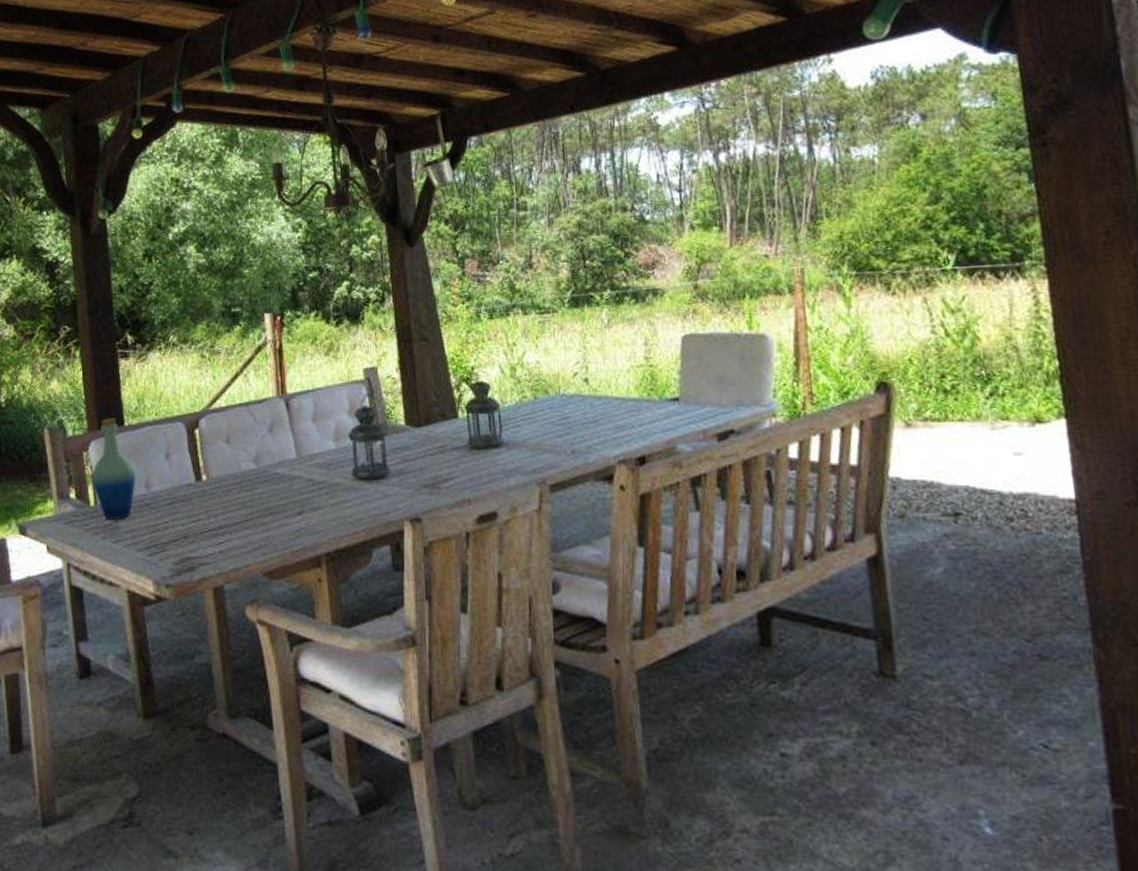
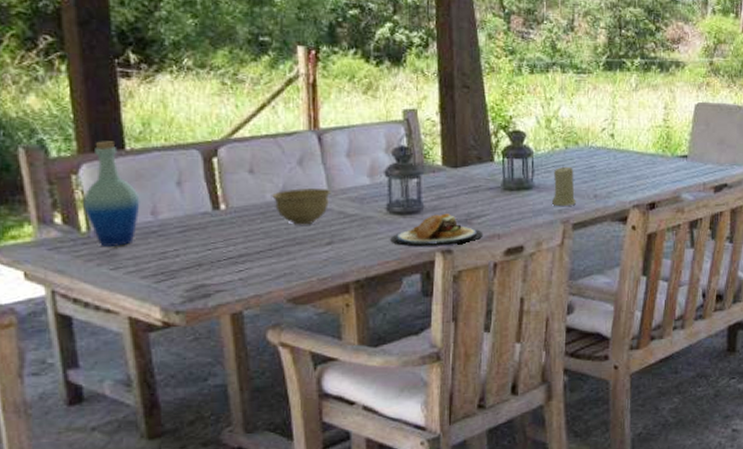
bowl: none [245,456,300,495] -> present [271,188,332,225]
plate: none [358,477,453,514] -> present [390,213,484,246]
candle: none [523,417,552,466] -> present [551,165,576,207]

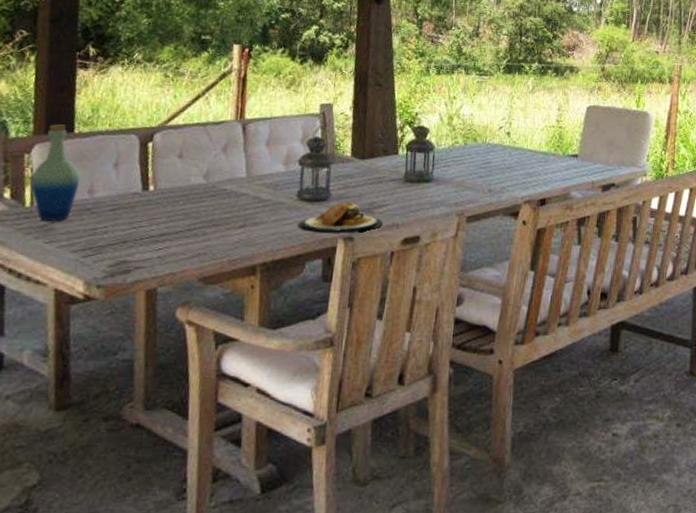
bowl: present [271,188,332,225] -> none [195,173,250,208]
candle: present [551,165,576,207] -> none [448,160,471,200]

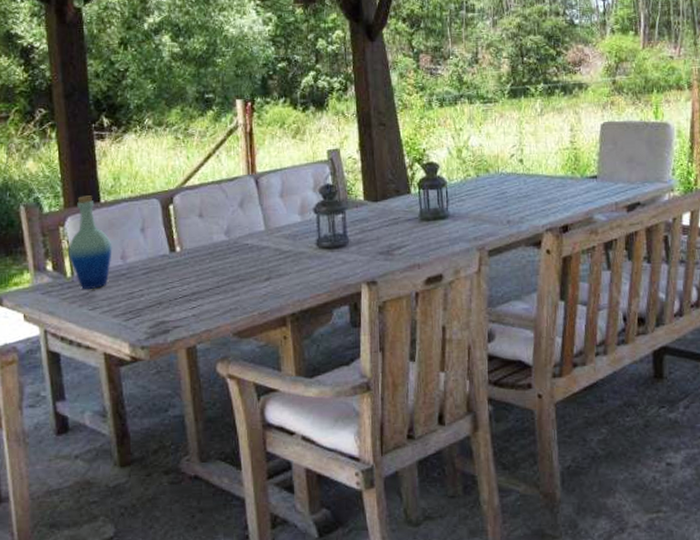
plate: present [298,202,384,233] -> none [321,246,405,279]

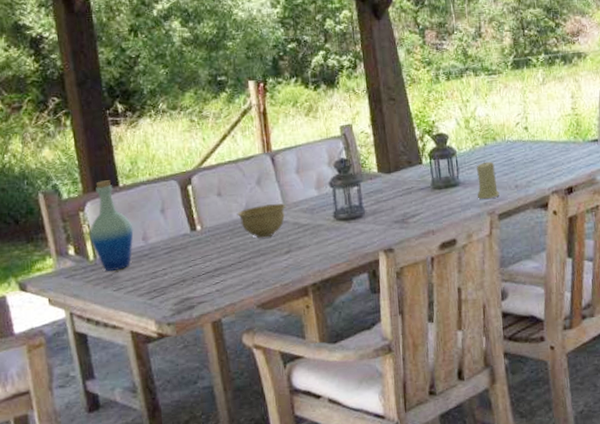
bowl: none [217,228,268,263] -> present [237,203,286,238]
candle: none [466,193,490,234] -> present [476,160,499,200]

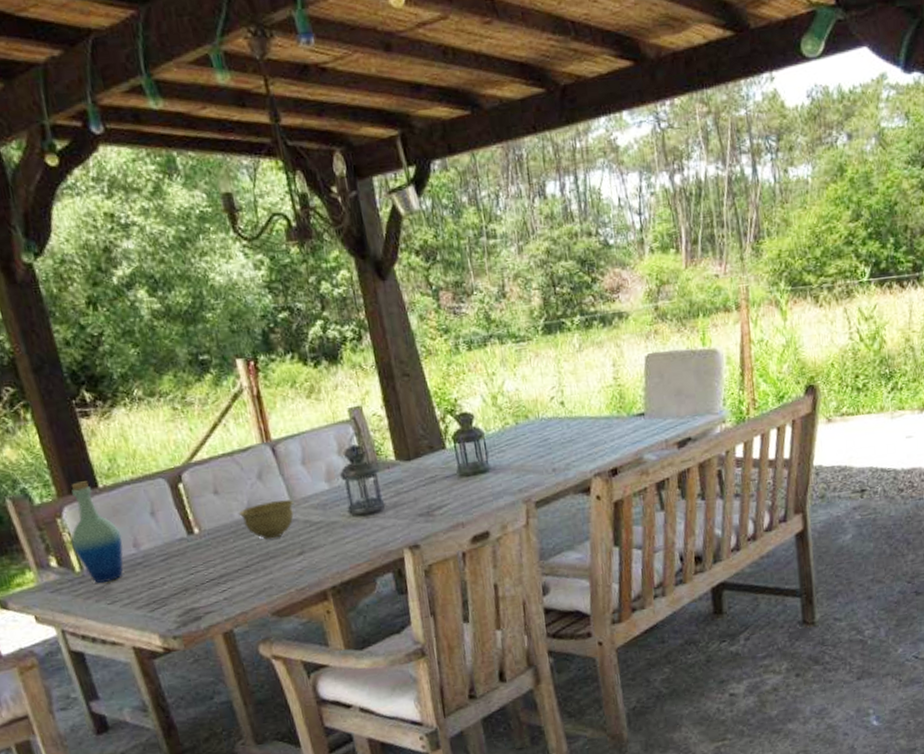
candle: present [476,160,499,200] -> none [507,442,535,486]

